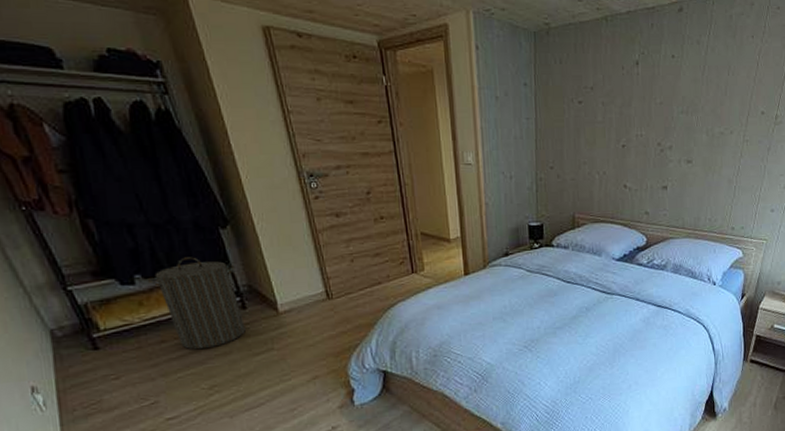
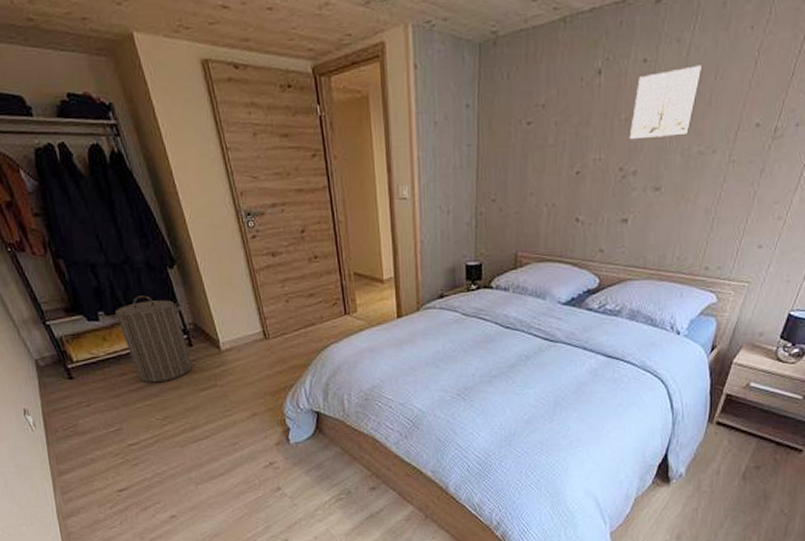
wall art: none [665,63,719,120] -> present [630,65,704,140]

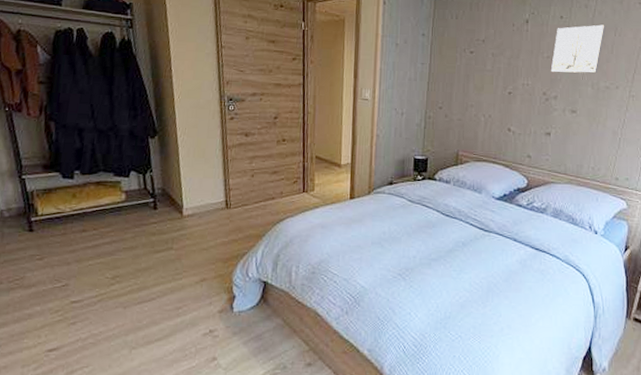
laundry hamper: present [108,295,192,383] -> none [83,159,155,242]

